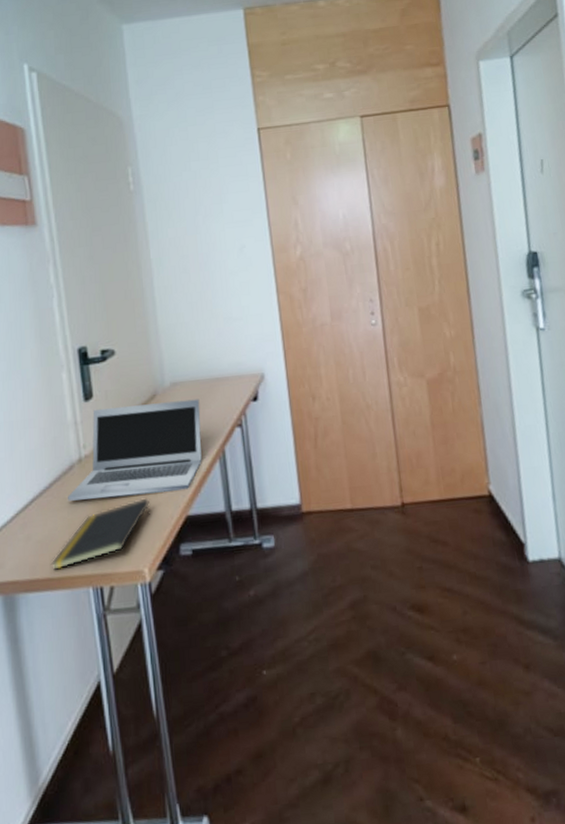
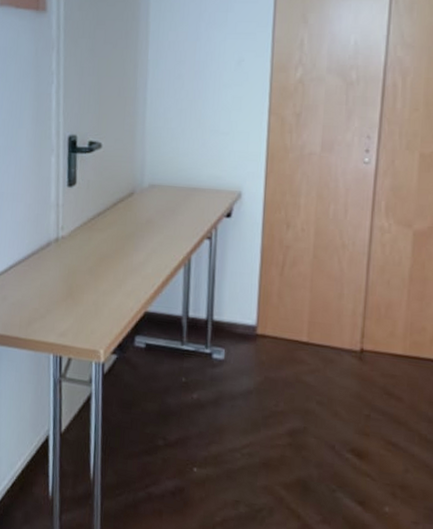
notepad: present [50,498,150,570] -> none [20,286,113,332]
laptop: present [68,398,202,501] -> none [42,196,174,288]

